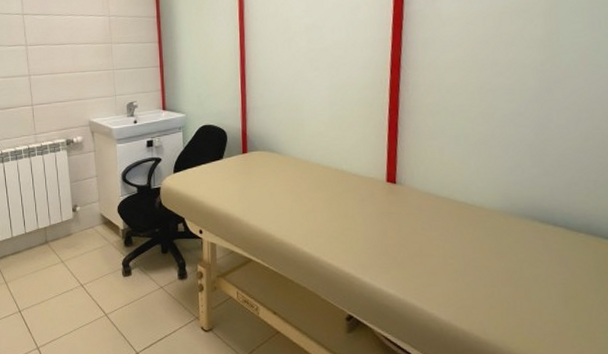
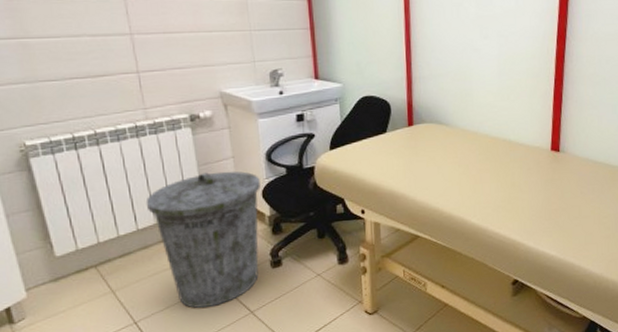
trash can: none [32,188,117,305] -> present [145,171,261,308]

